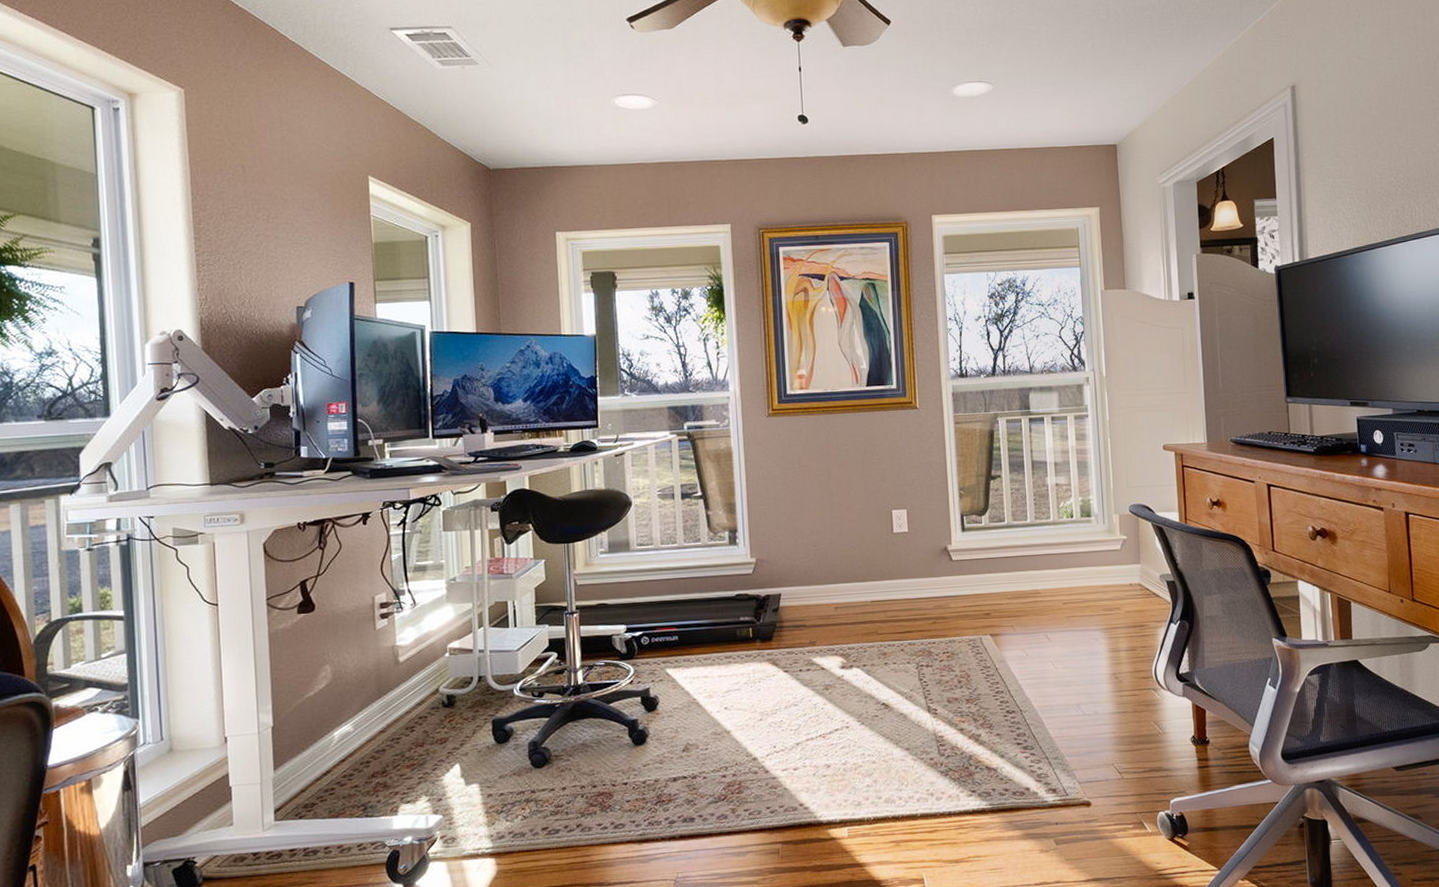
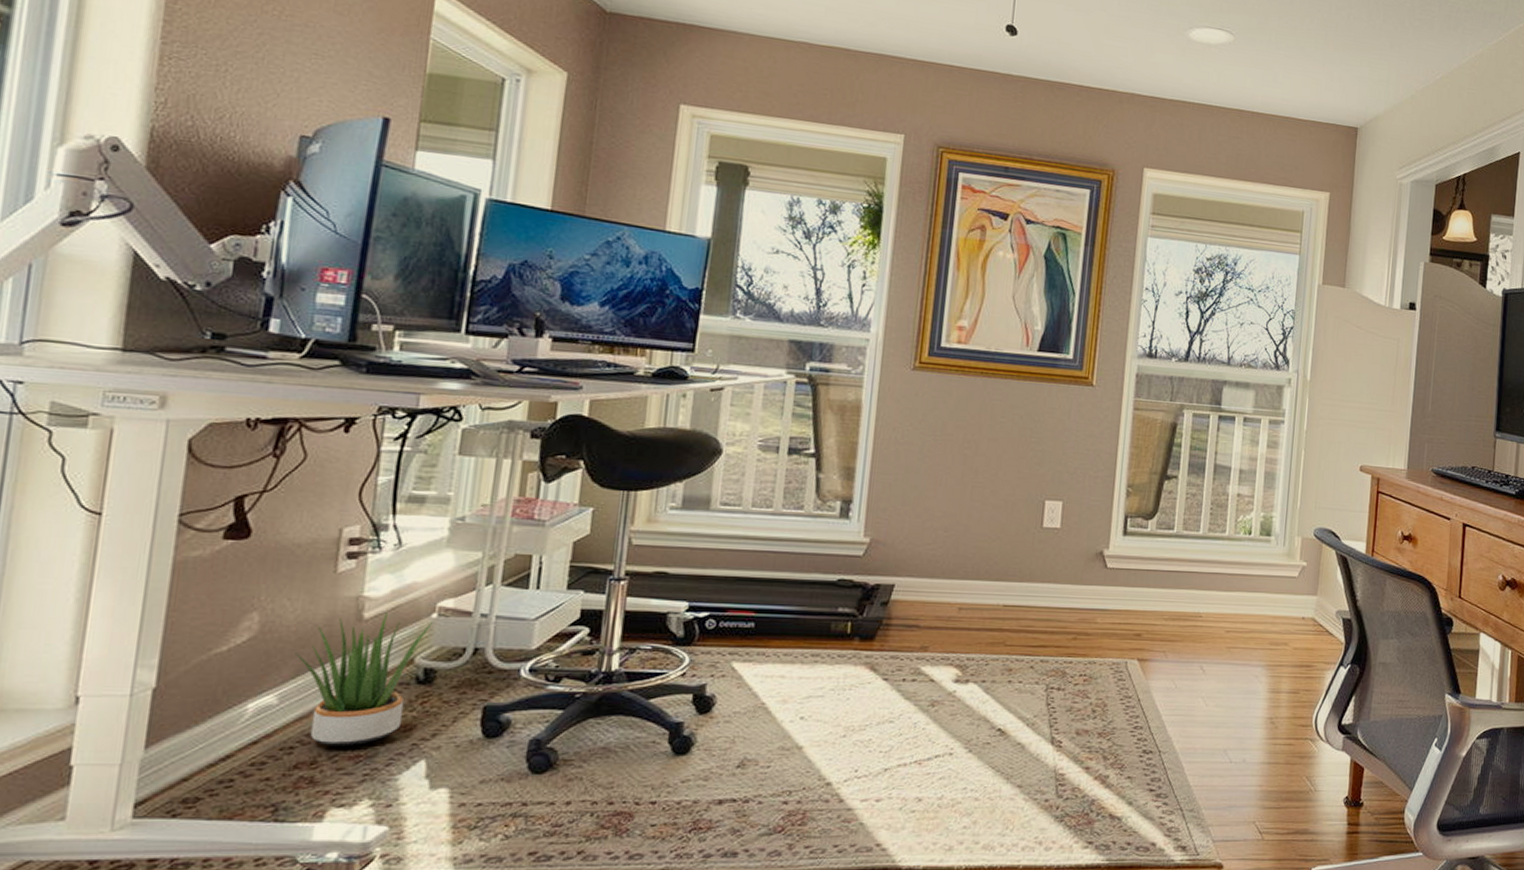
potted plant: none [358,656,448,759] -> present [294,612,434,746]

